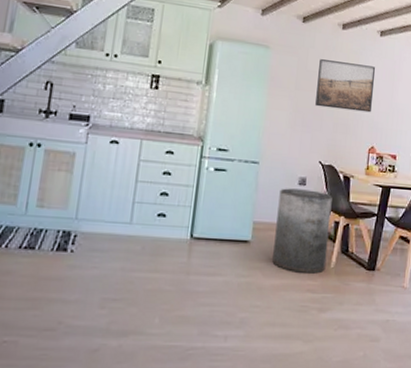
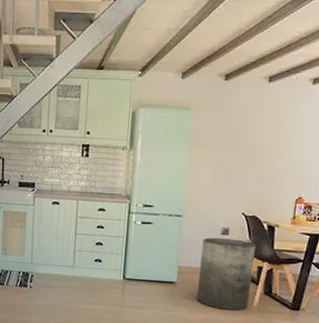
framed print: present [315,59,375,113] -> none [238,115,305,164]

